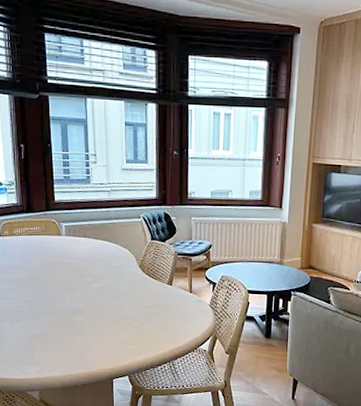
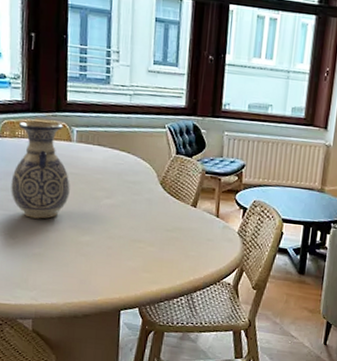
vase: none [13,219,63,304] -> present [11,120,70,219]

